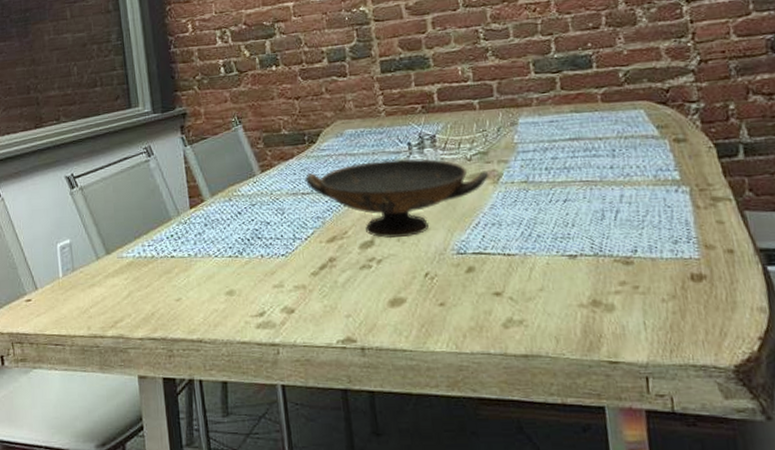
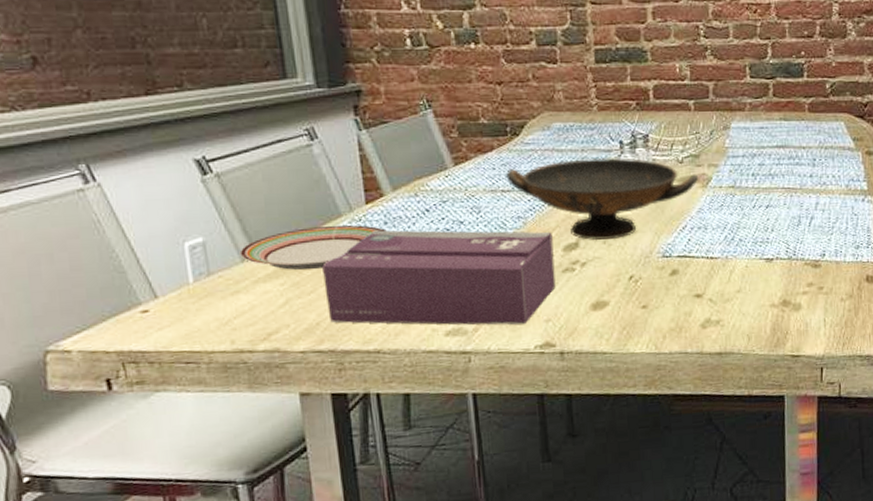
plate: none [95,227,207,267] -> present [239,224,387,270]
tissue box: none [156,230,354,320] -> present [322,230,556,326]

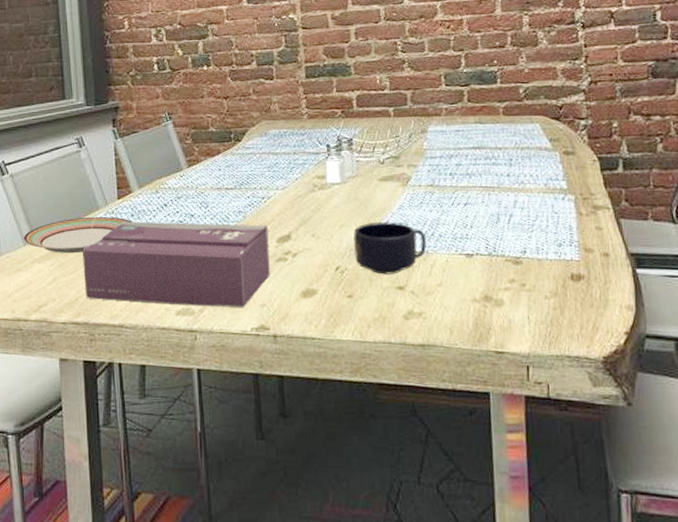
decorative bowl: present [505,157,698,241] -> none [229,159,398,234]
mug: none [649,226,726,283] -> present [353,222,426,275]

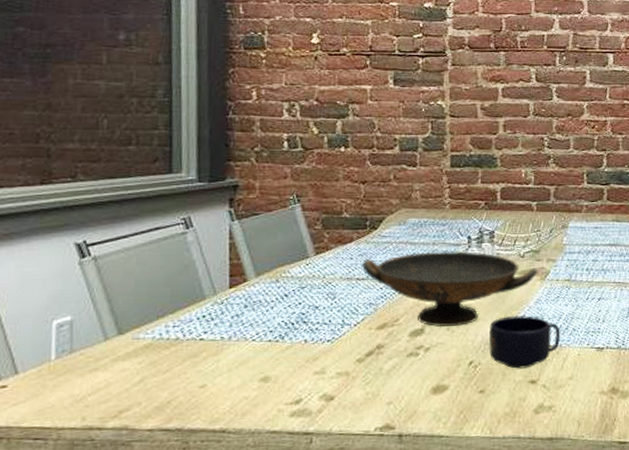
plate: present [23,216,133,253] -> none [104,307,246,349]
tissue box: present [83,221,270,309] -> none [180,313,400,407]
decorative bowl: none [229,159,398,234] -> present [361,251,537,328]

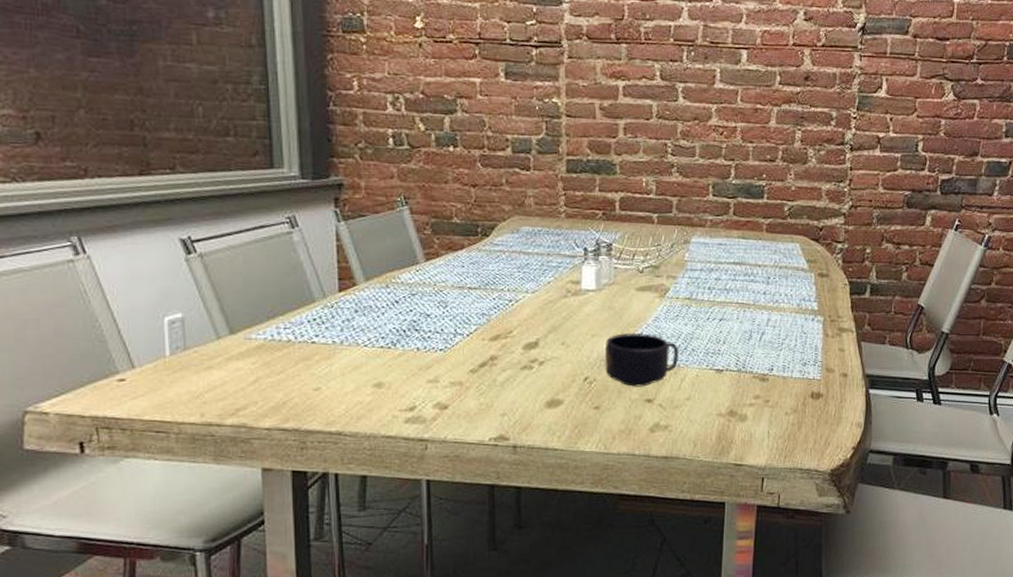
decorative bowl: present [361,251,537,328] -> none [473,263,656,342]

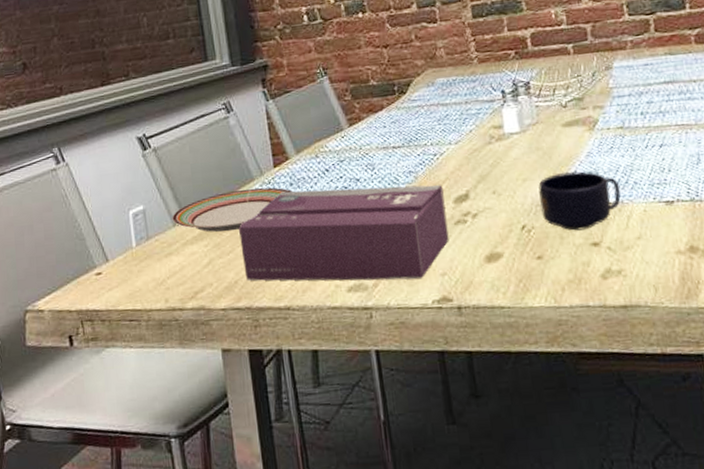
plate: none [216,310,357,350] -> present [172,187,292,232]
tissue box: none [293,317,514,417] -> present [239,185,449,281]

